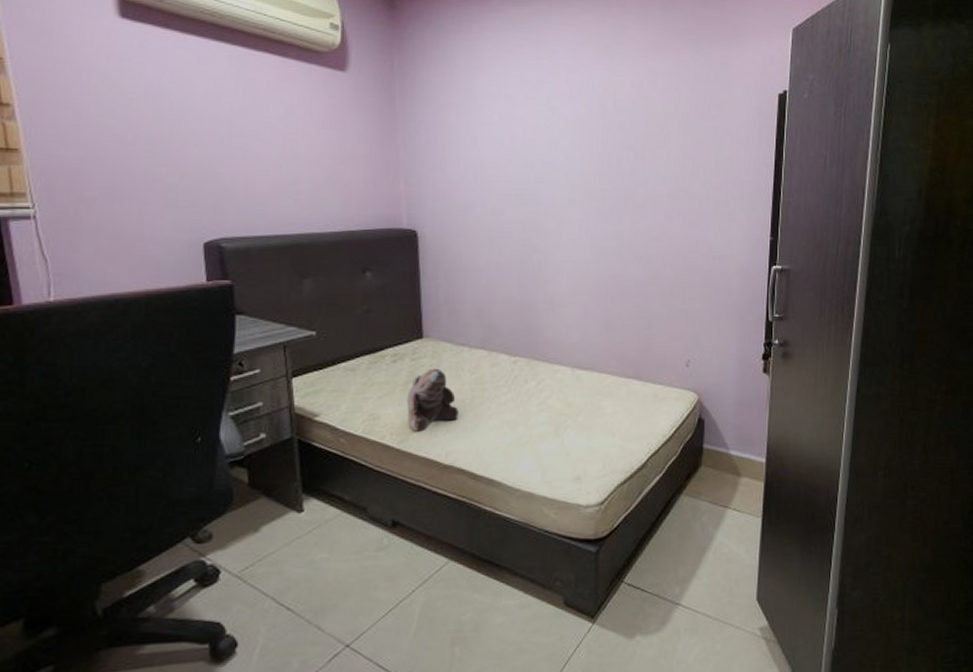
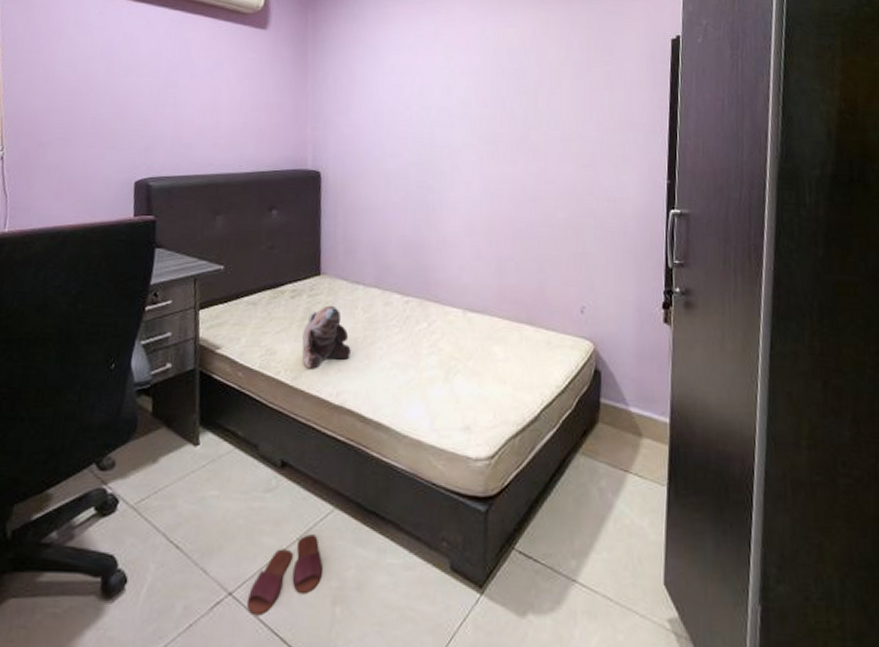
slippers: none [366,586,440,663] -> present [247,534,323,616]

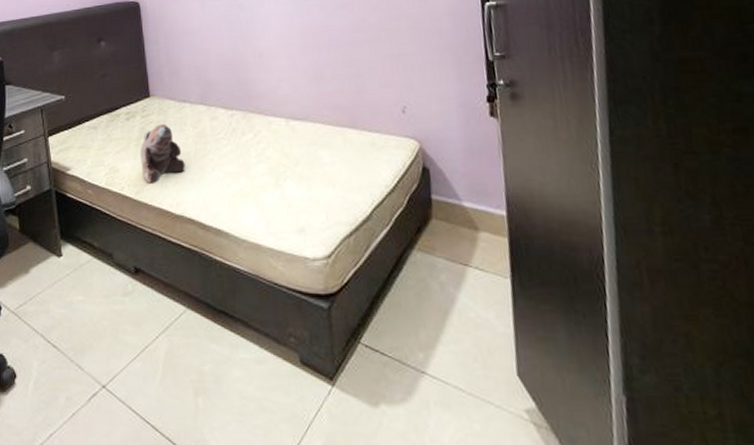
slippers: present [247,534,323,616] -> none [120,333,182,406]

